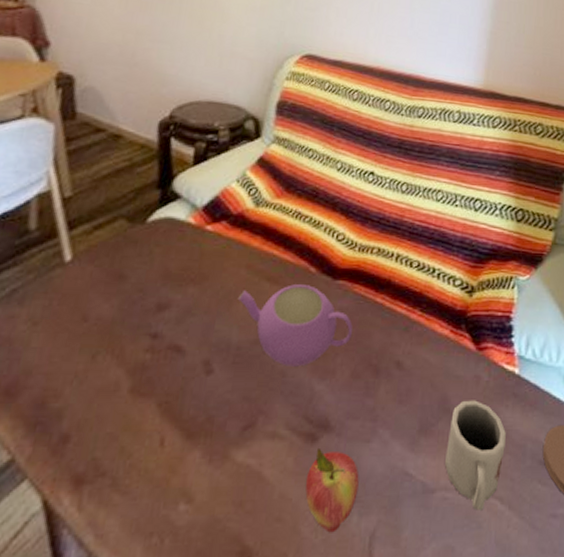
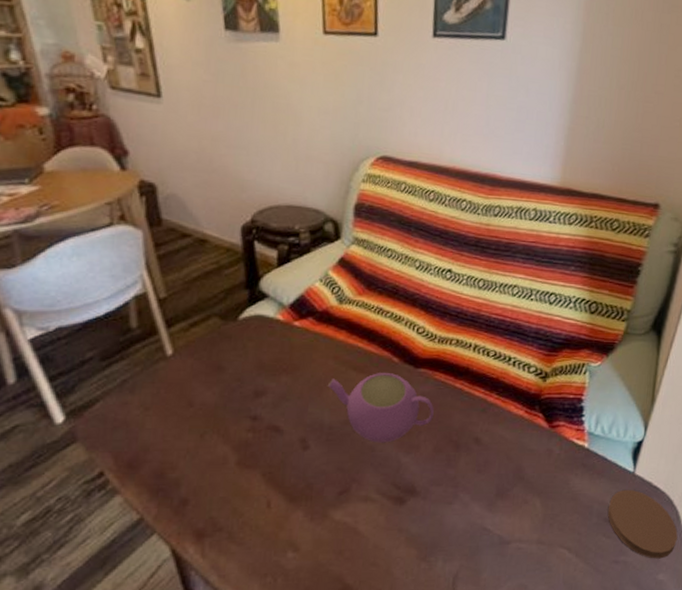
fruit: present [305,449,359,533] -> none [395,509,443,575]
cup: present [444,400,506,510] -> none [518,470,575,558]

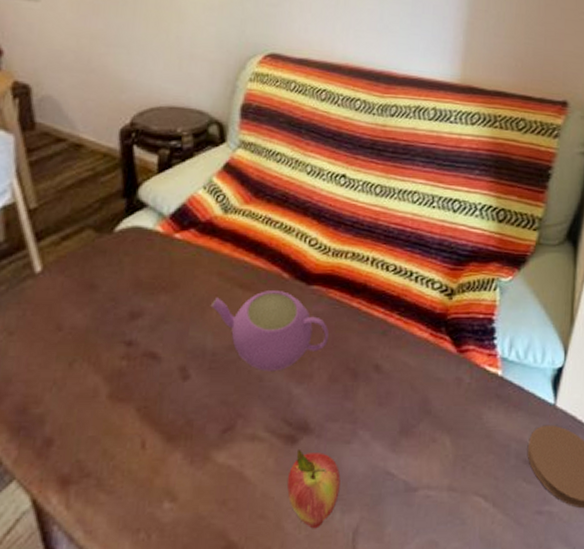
fruit: none [395,509,443,575] -> present [286,450,341,529]

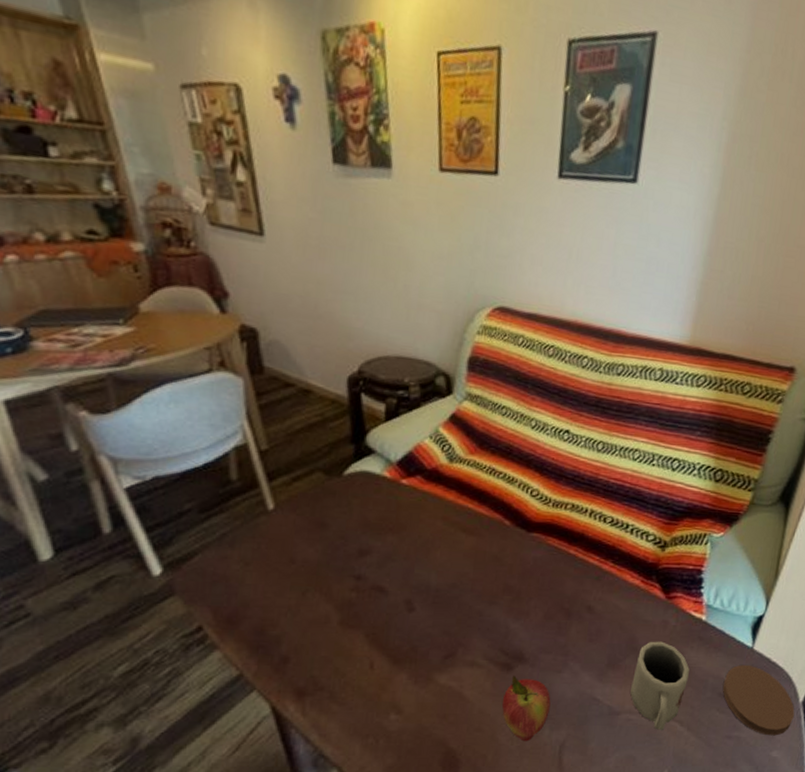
teapot: present [210,291,329,371] -> none [435,535,546,608]
cup: none [426,402,489,508] -> present [629,641,690,730]

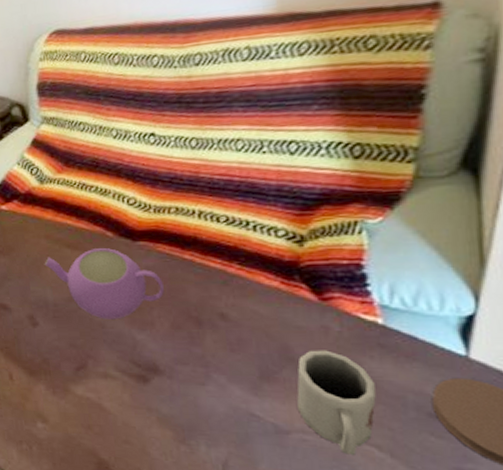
teapot: none [435,535,546,608] -> present [44,248,164,319]
fruit: present [501,676,551,742] -> none [145,388,202,458]

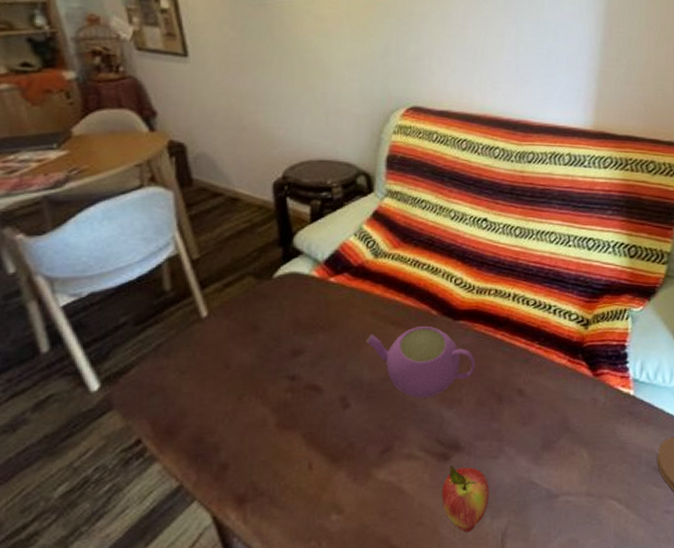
fruit: none [145,388,202,458] -> present [441,466,490,533]
cup: present [296,350,376,455] -> none [566,419,623,510]

